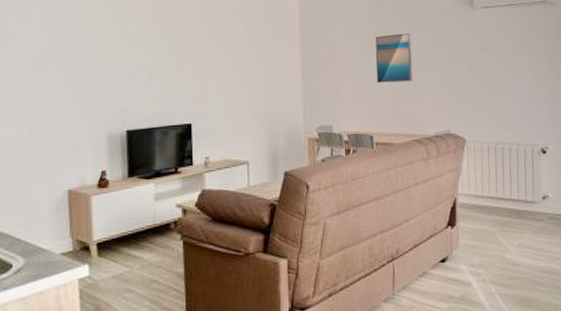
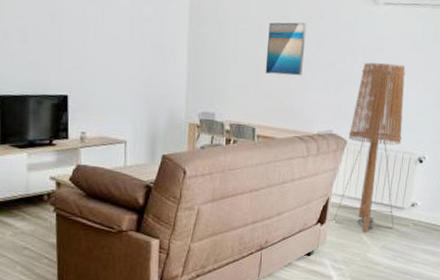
floor lamp: none [463,60,528,232] -> present [333,62,406,233]

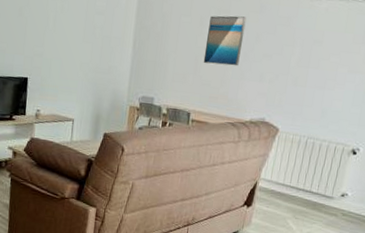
floor lamp: present [333,62,406,233] -> none [260,54,345,219]

